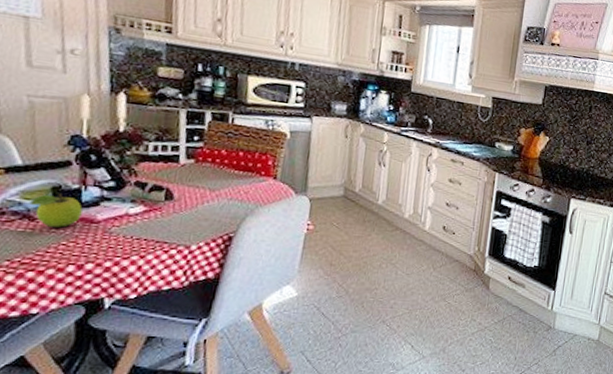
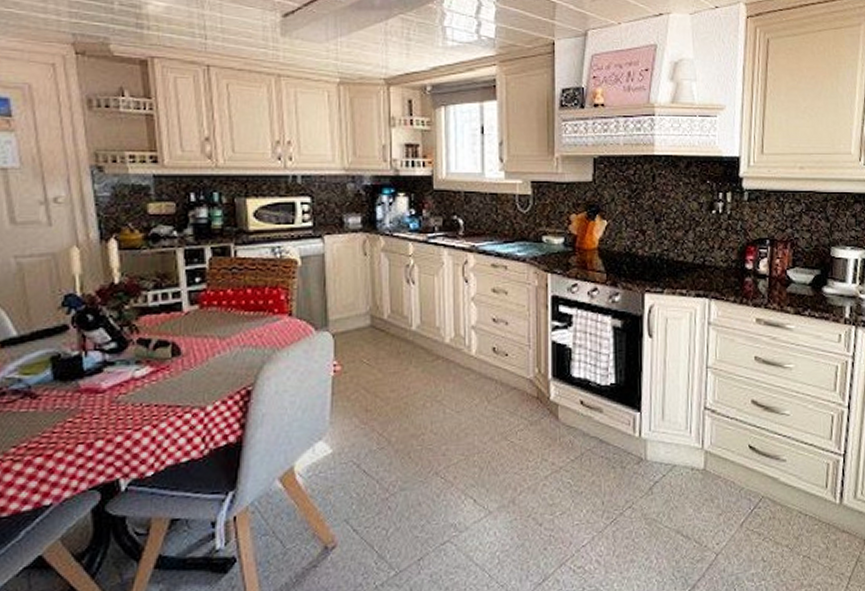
fruit: present [29,194,83,228] -> none [29,364,85,403]

